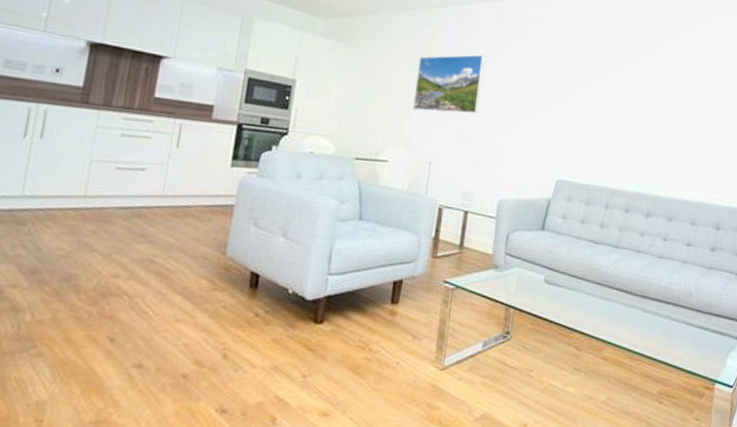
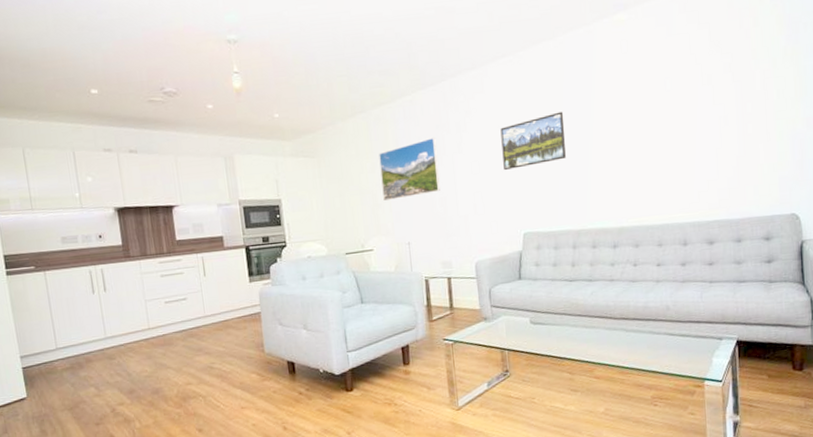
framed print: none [549,61,621,111] -> present [500,111,566,171]

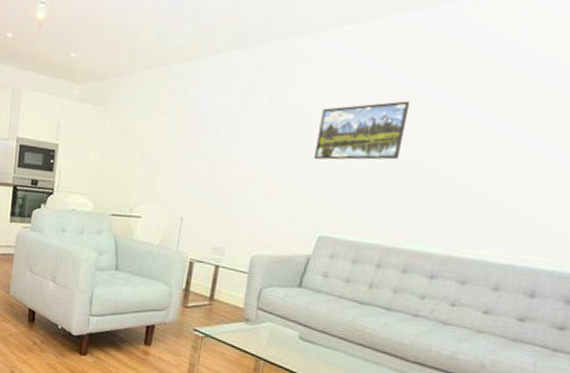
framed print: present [379,137,440,200] -> none [165,105,241,169]

